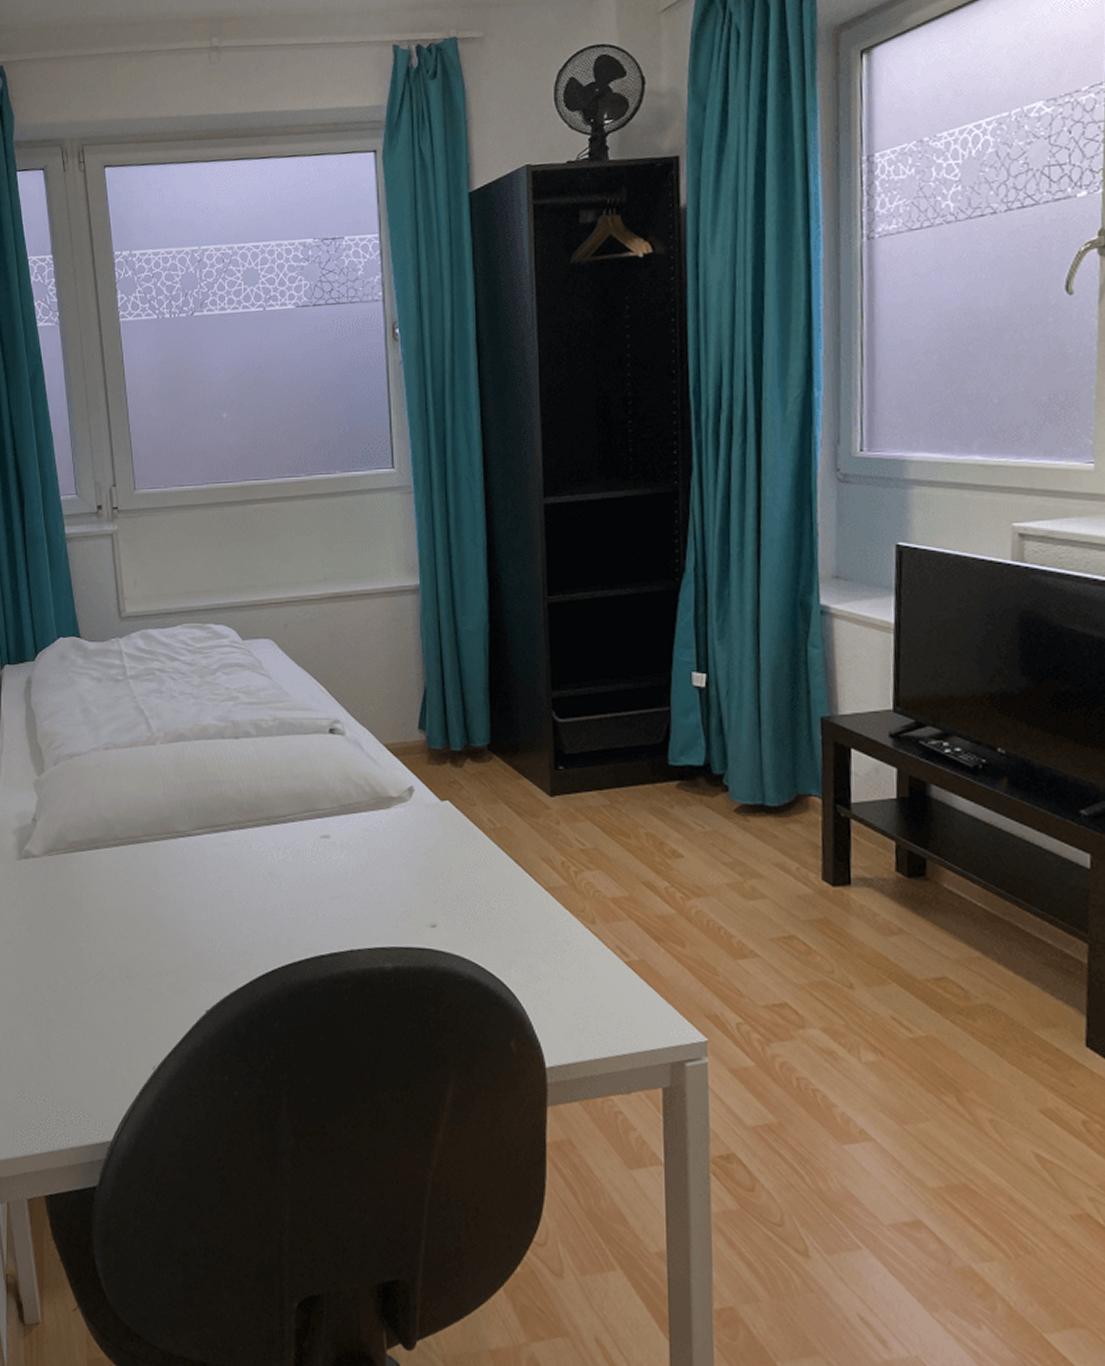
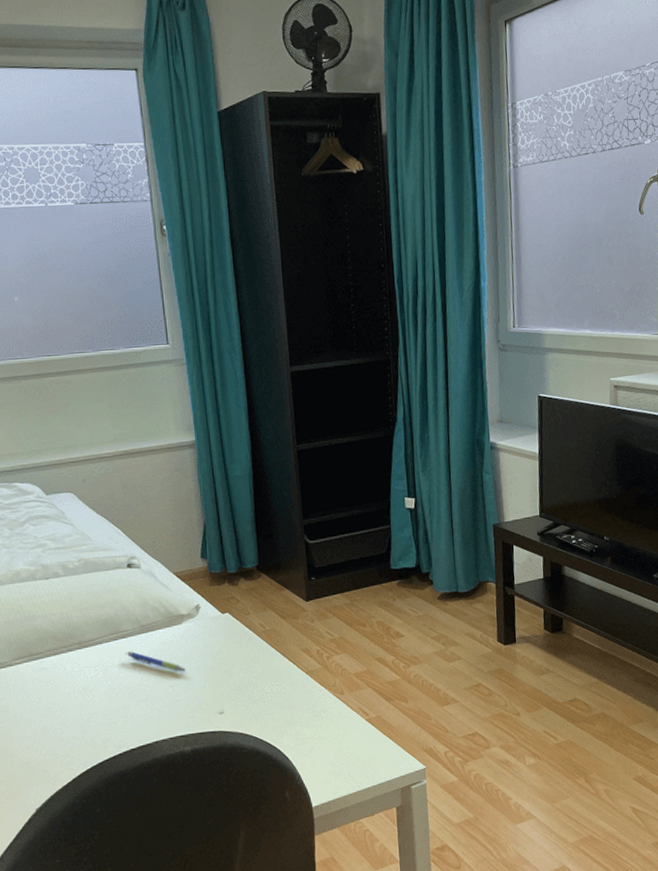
pen: none [323,835,392,868] -> present [127,651,186,672]

